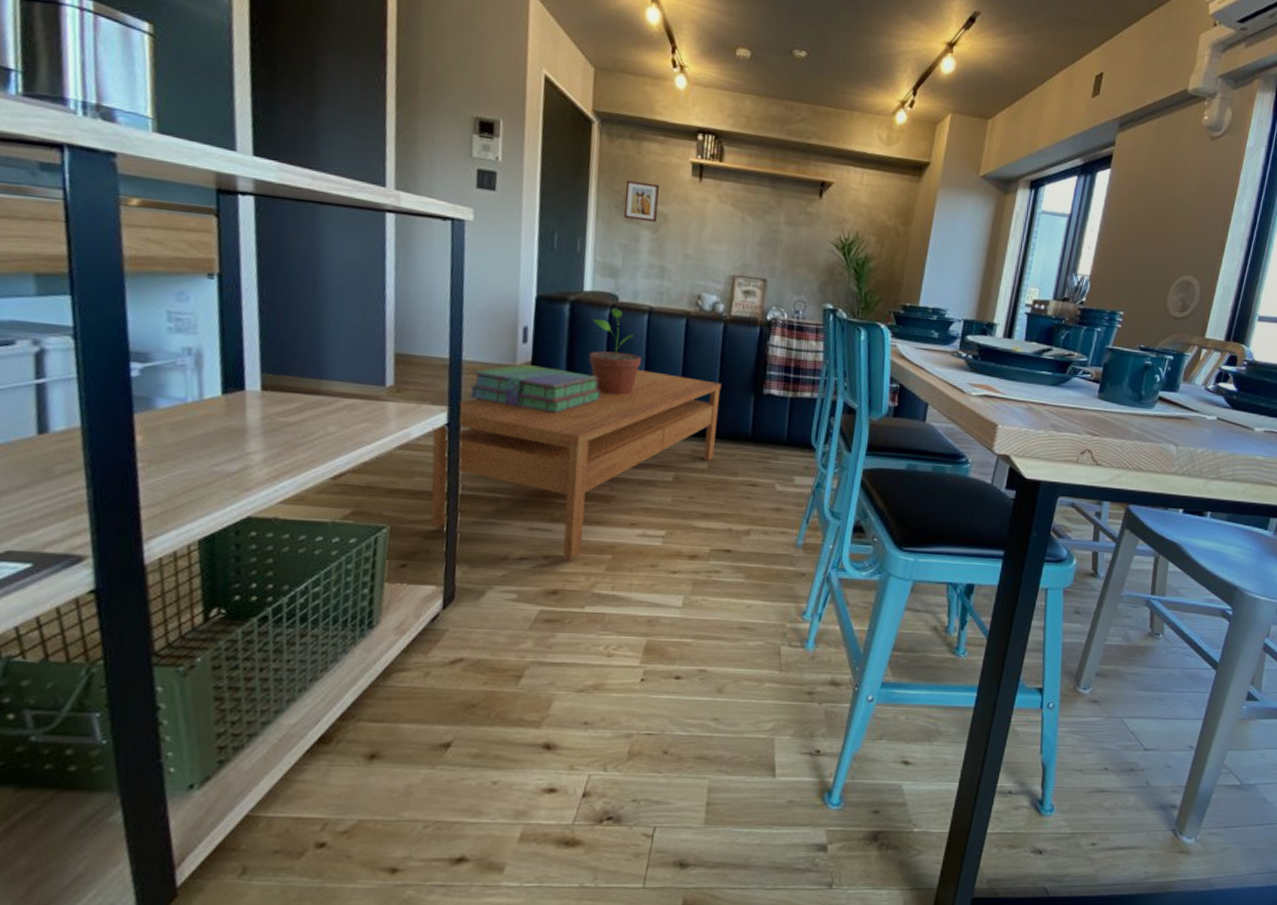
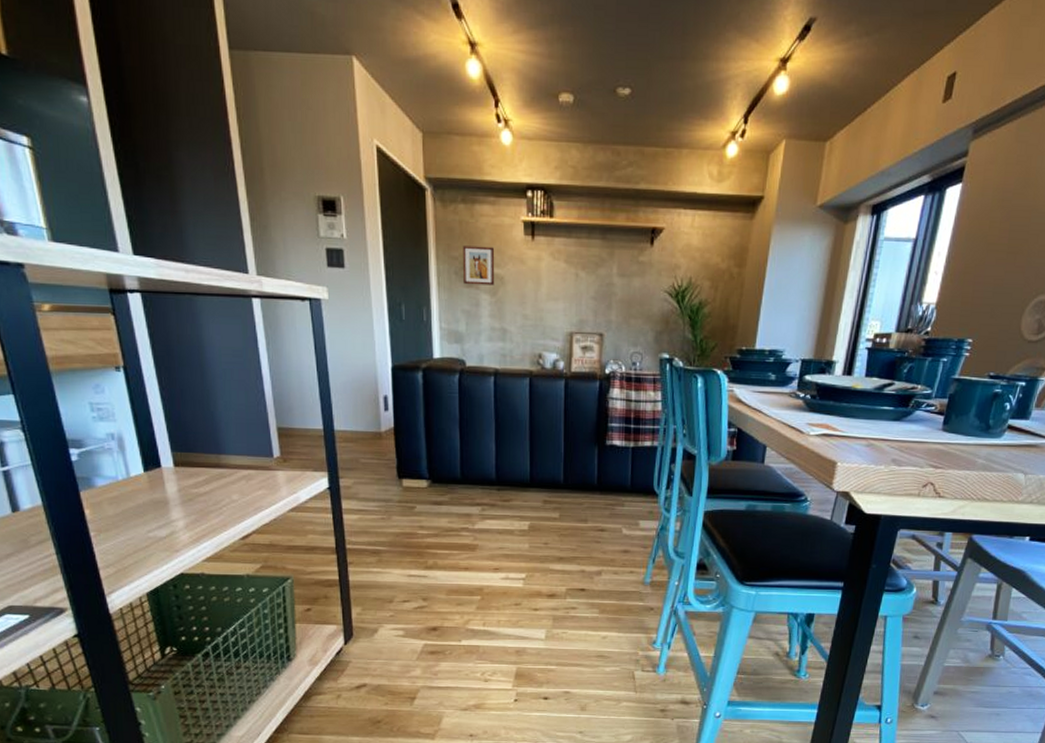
coffee table: present [430,370,721,561] -> none [317,429,566,602]
stack of books: present [467,364,602,413] -> none [343,430,458,473]
potted plant: present [588,307,641,395] -> none [444,372,491,454]

